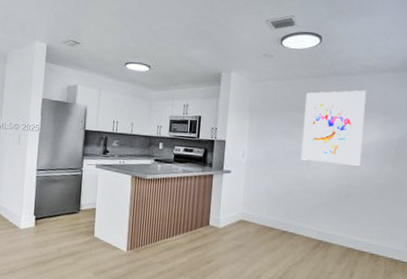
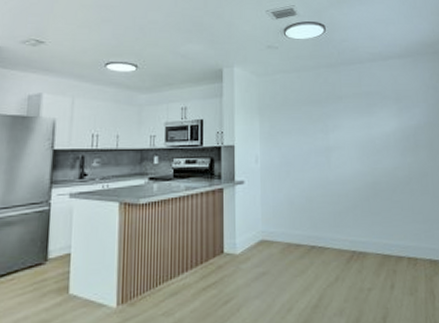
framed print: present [301,90,366,166] -> none [317,78,382,160]

